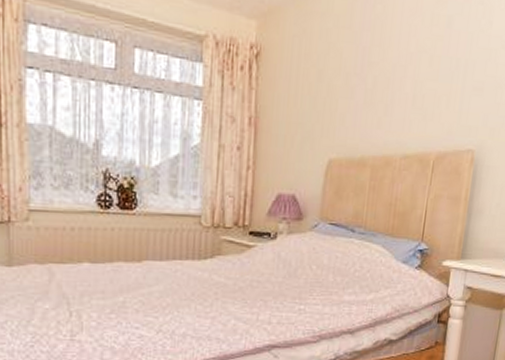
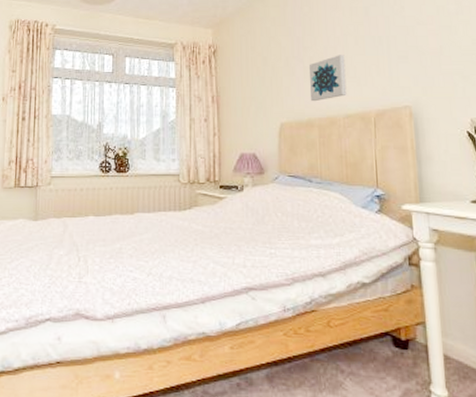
wall art: none [366,77,415,136] -> present [309,55,347,102]

